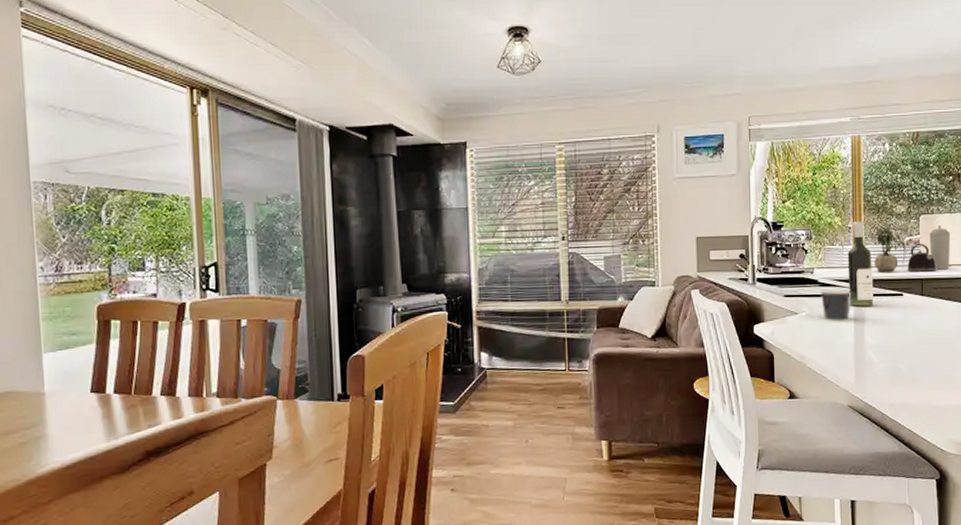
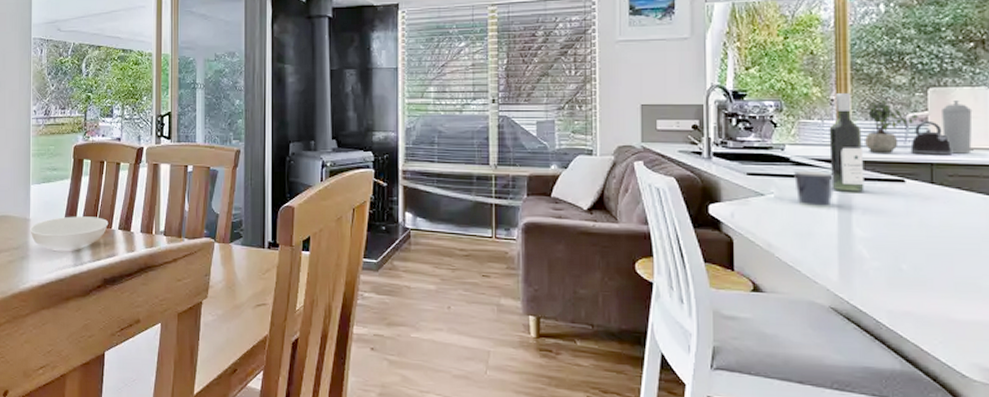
bowl: none [46,383,148,427] -> present [30,216,109,252]

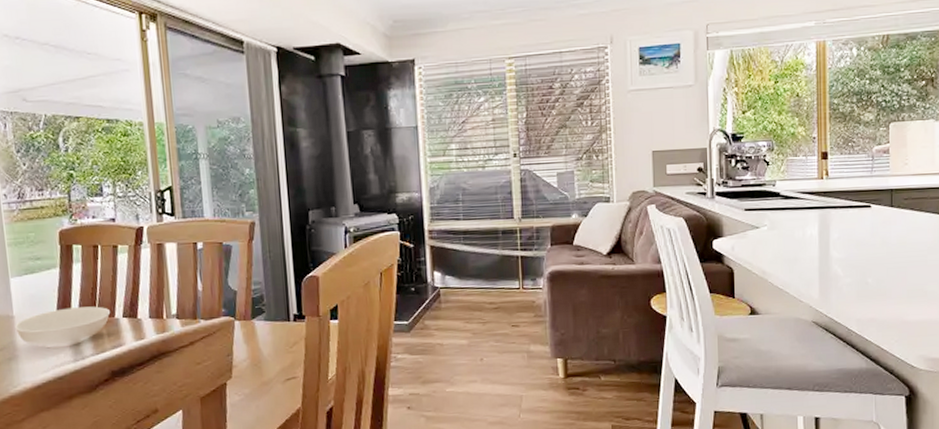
mug: present [794,170,833,209] -> none [783,202,815,237]
bottle: present [829,92,865,193] -> none [812,130,840,221]
potted plant: present [865,99,918,155] -> none [840,135,882,184]
kettle: present [910,120,953,157] -> none [875,152,908,183]
canister: present [942,101,973,154] -> none [900,133,923,180]

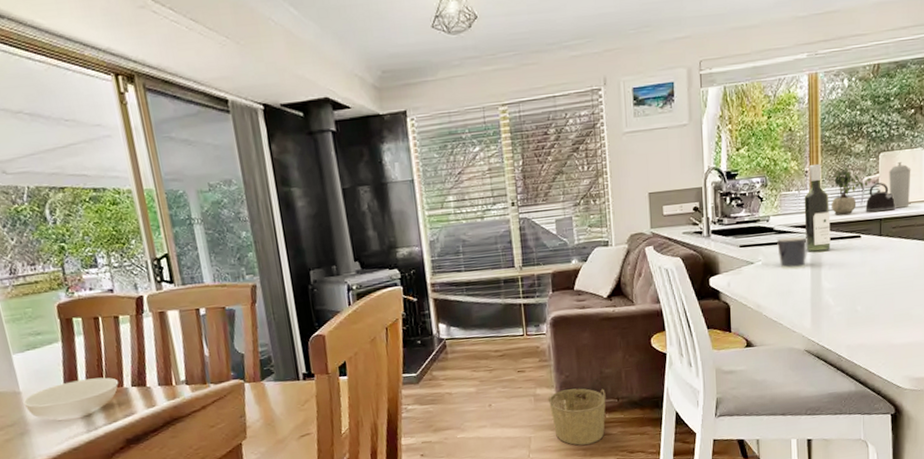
basket: none [541,347,602,409] -> present [547,388,606,446]
mug: none [783,202,815,237] -> present [777,236,807,270]
bottle: none [812,130,840,221] -> present [804,163,831,253]
potted plant: none [840,135,882,184] -> present [831,167,872,216]
kettle: none [875,152,908,183] -> present [865,182,896,213]
canister: none [900,133,923,180] -> present [889,162,911,209]

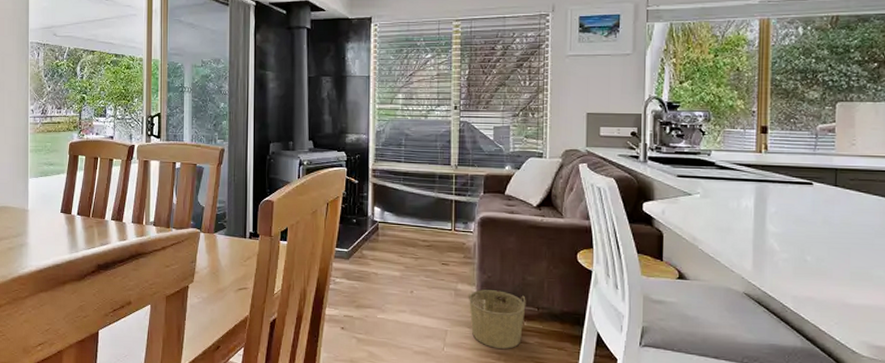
bowl: present [23,377,119,421] -> none [28,207,102,240]
mug: present [777,236,807,270] -> none [718,173,752,208]
bottle: present [804,163,831,253] -> none [749,105,779,194]
potted plant: present [831,167,872,216] -> none [780,112,827,161]
kettle: present [865,182,896,213] -> none [819,131,855,163]
canister: present [889,162,911,209] -> none [847,114,873,161]

